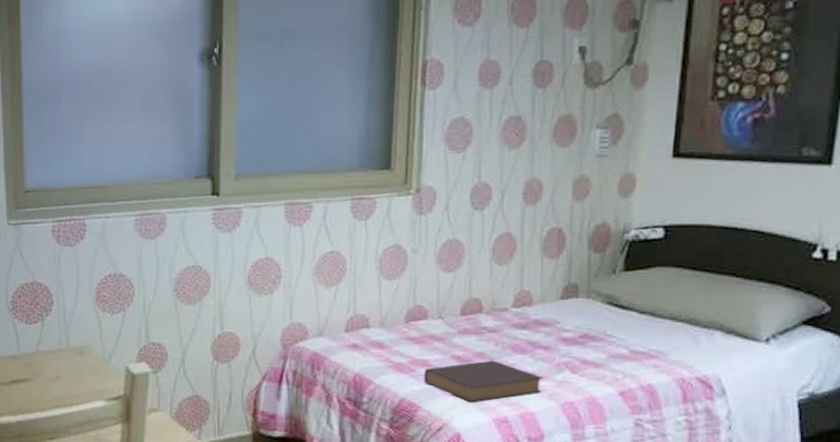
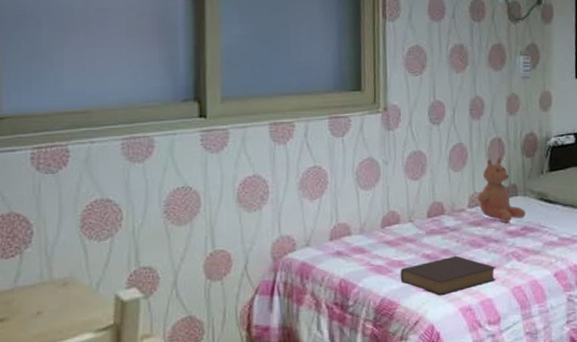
stuffed animal: none [526,250,587,328] -> present [477,157,526,223]

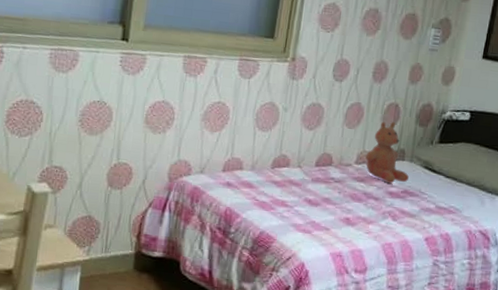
book: present [400,255,496,296] -> none [280,205,371,239]

